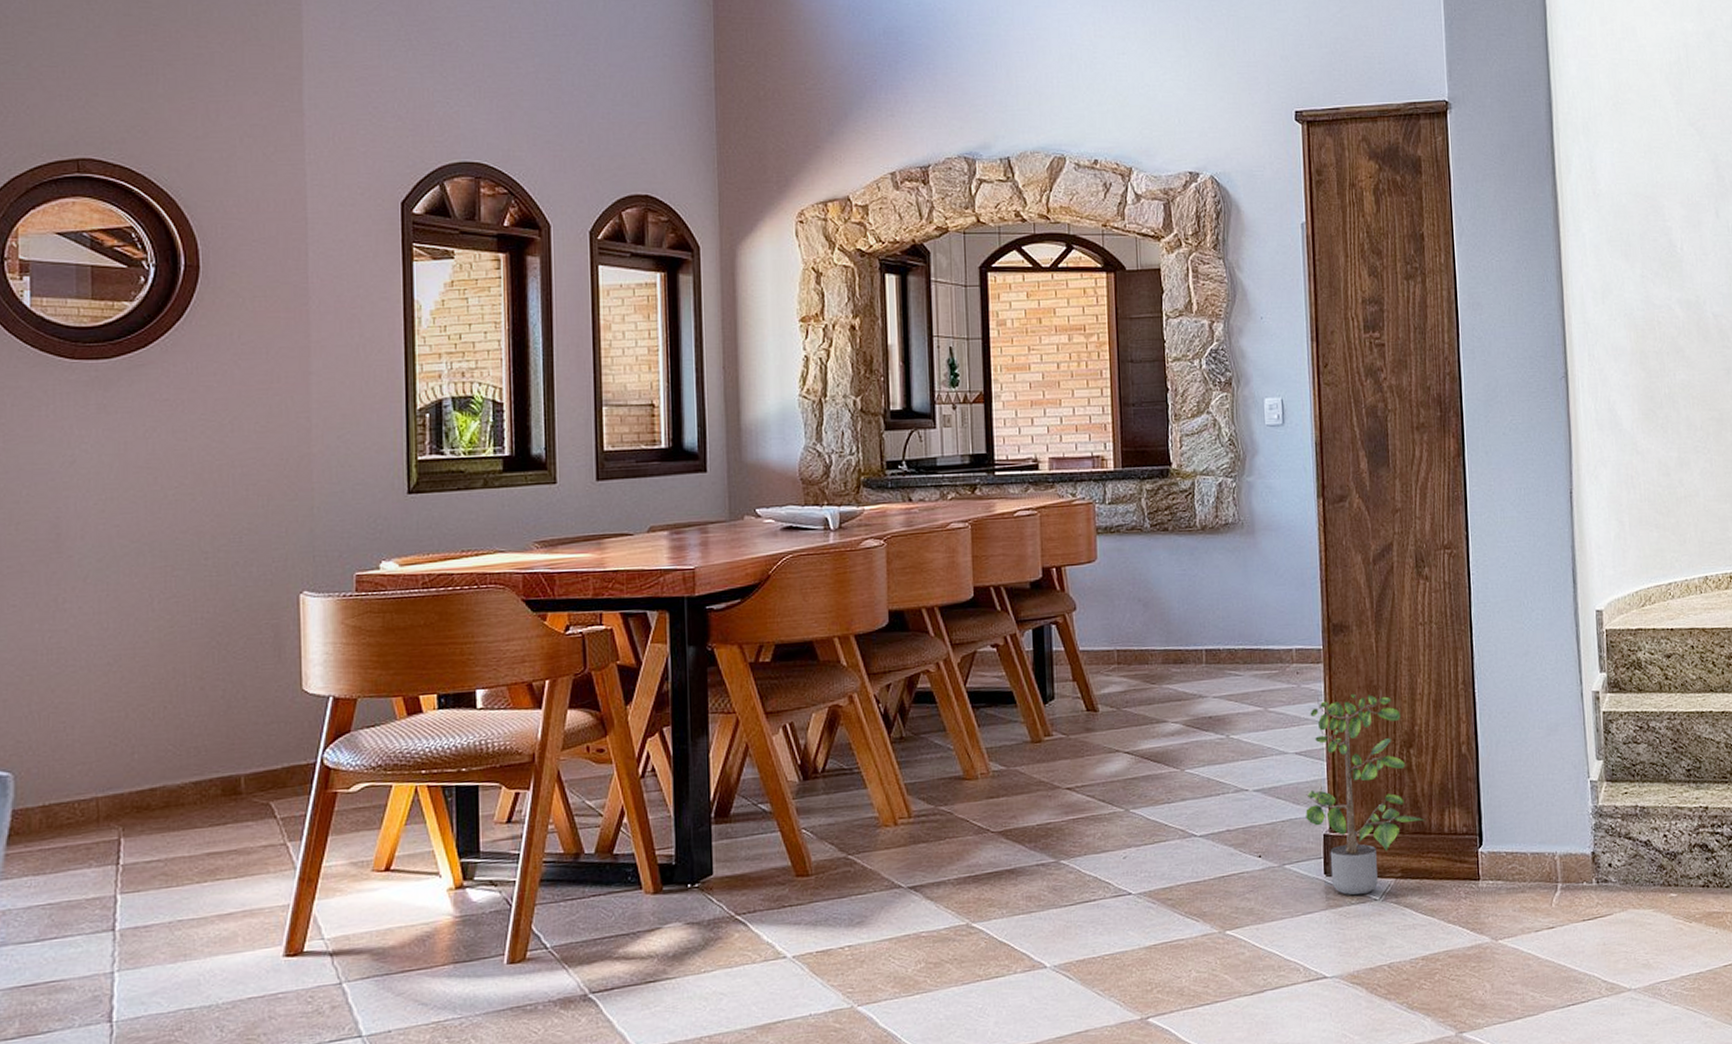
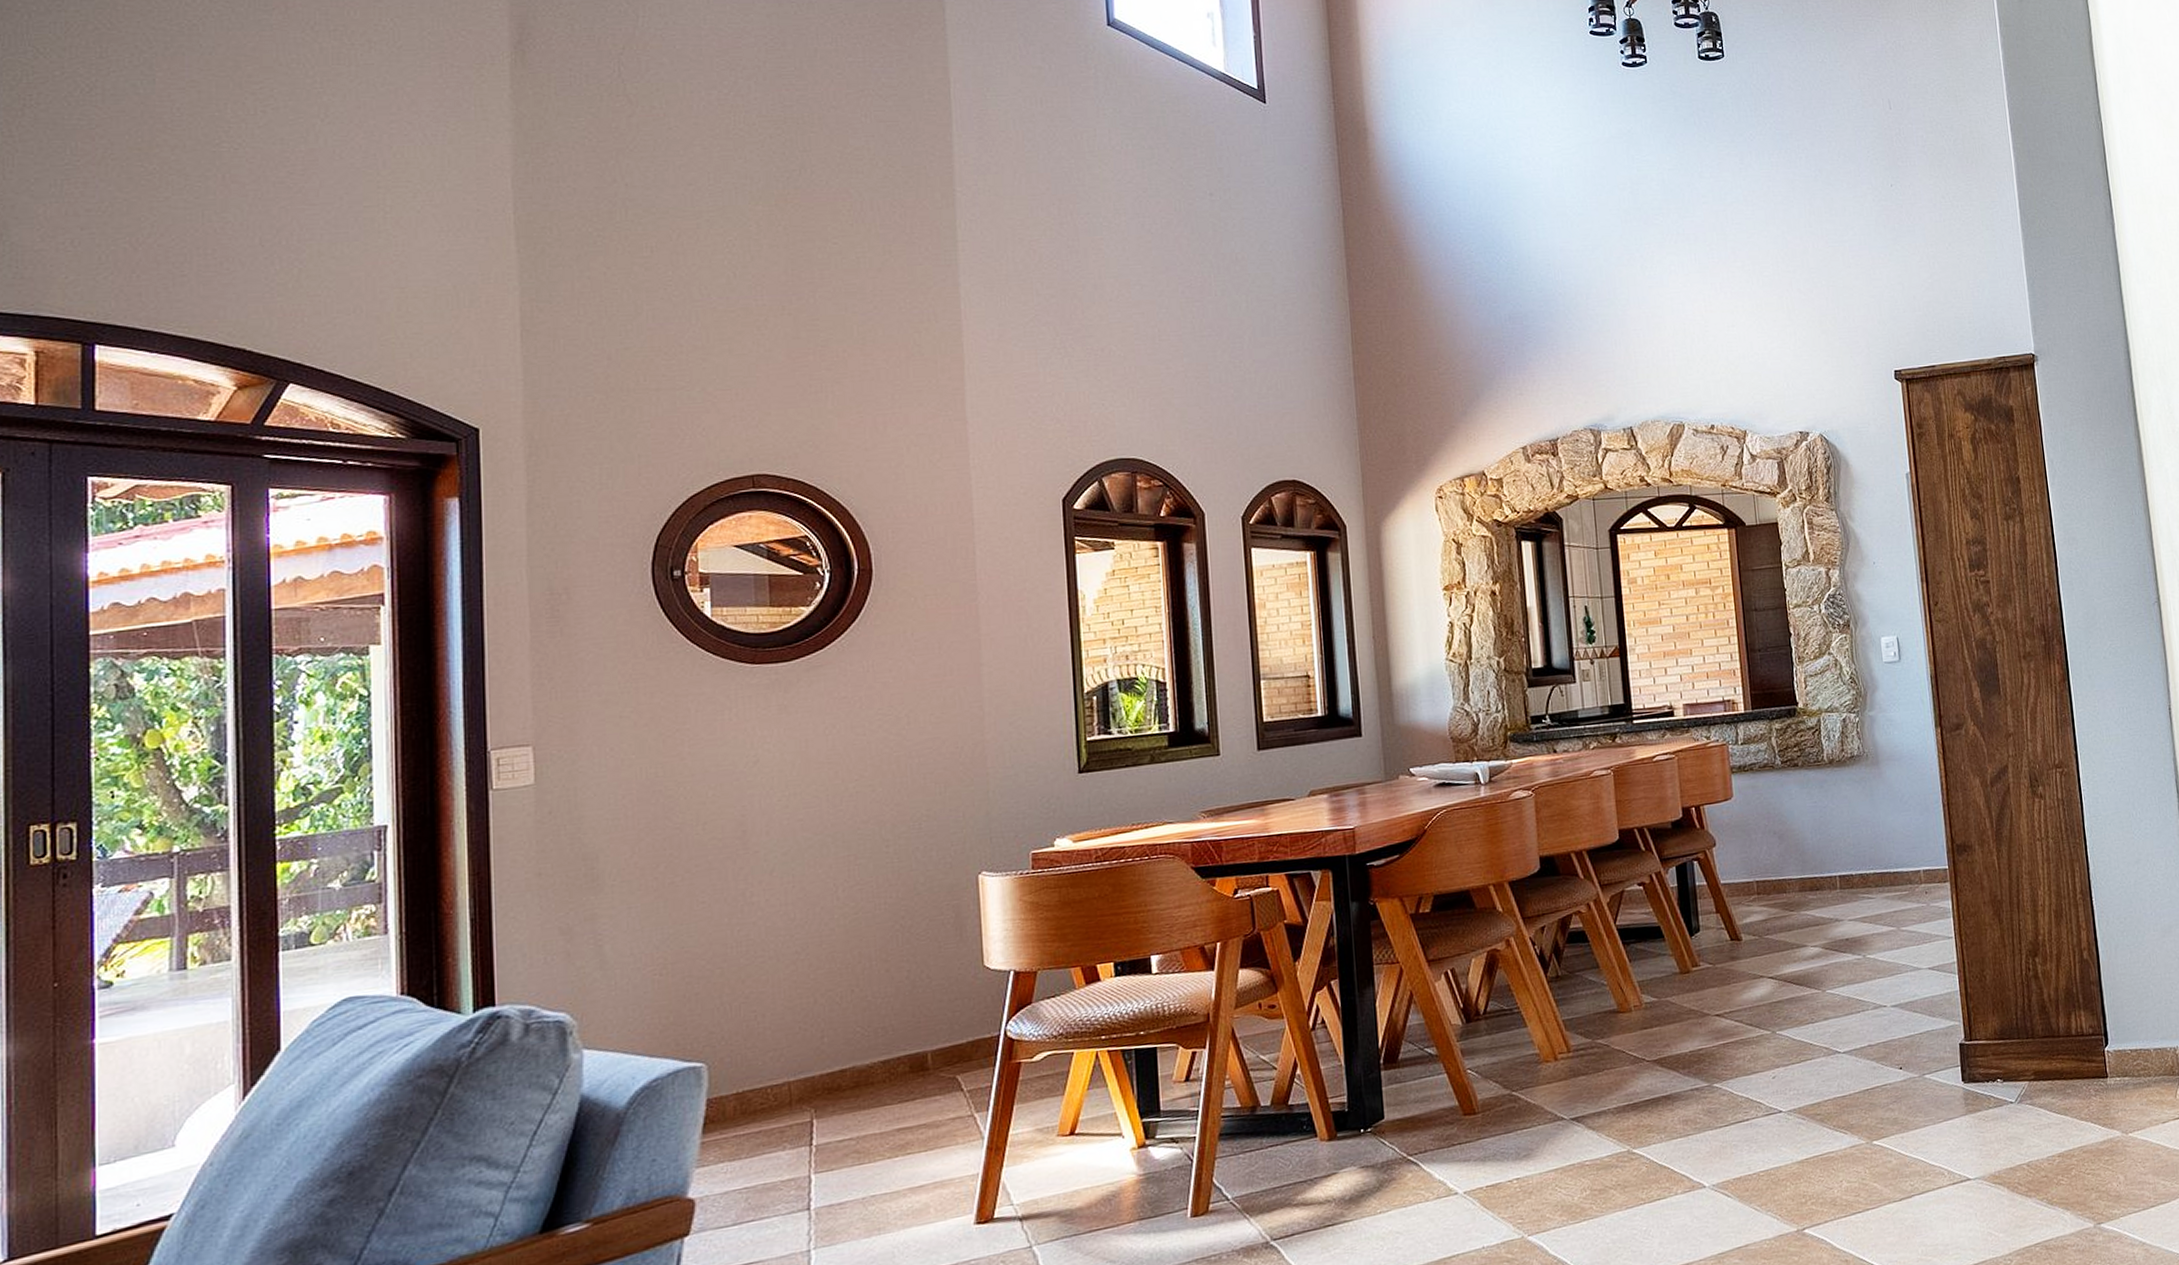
potted plant: present [1305,691,1426,896] -> none [1940,905,2054,1100]

